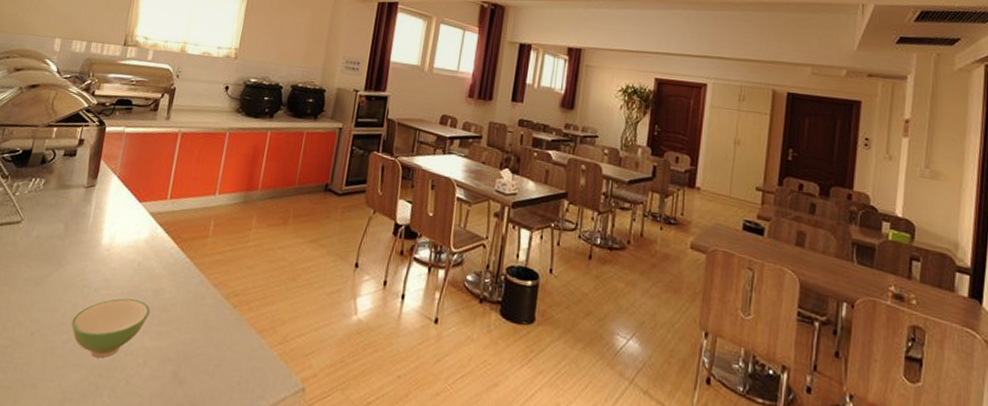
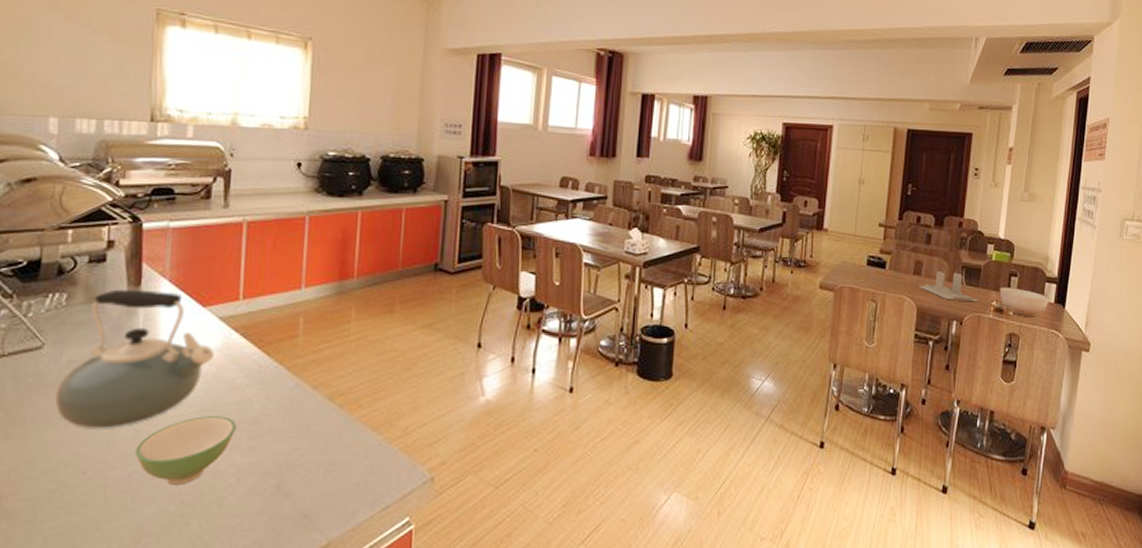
kettle: none [22,180,142,298] -> present [55,289,214,428]
napkin holder: none [802,244,873,285] -> present [919,270,978,302]
bowl: none [898,271,962,311] -> present [999,287,1050,318]

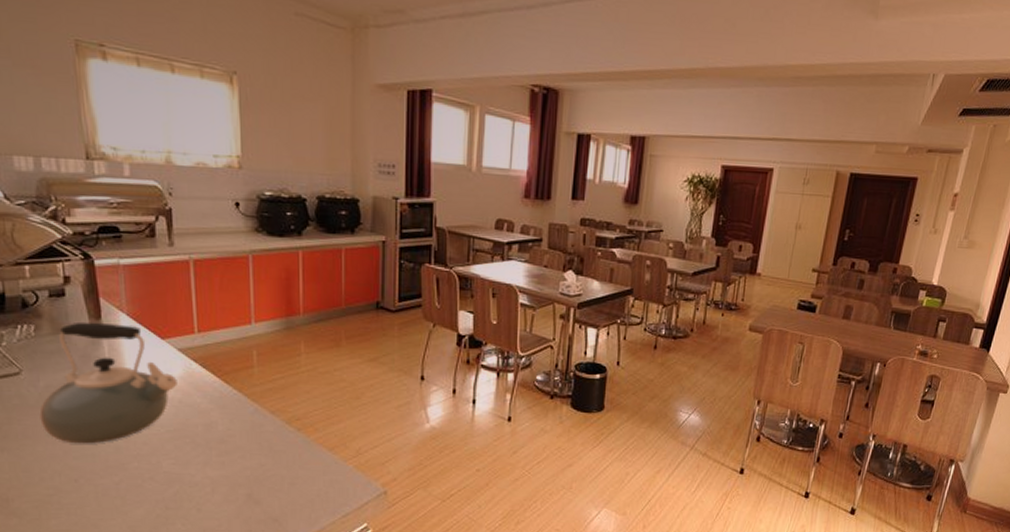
bowl: present [135,416,237,485] -> none [118,435,206,493]
napkin holder: present [919,270,978,302] -> none [846,315,904,346]
bowl: present [999,287,1050,318] -> none [925,332,975,361]

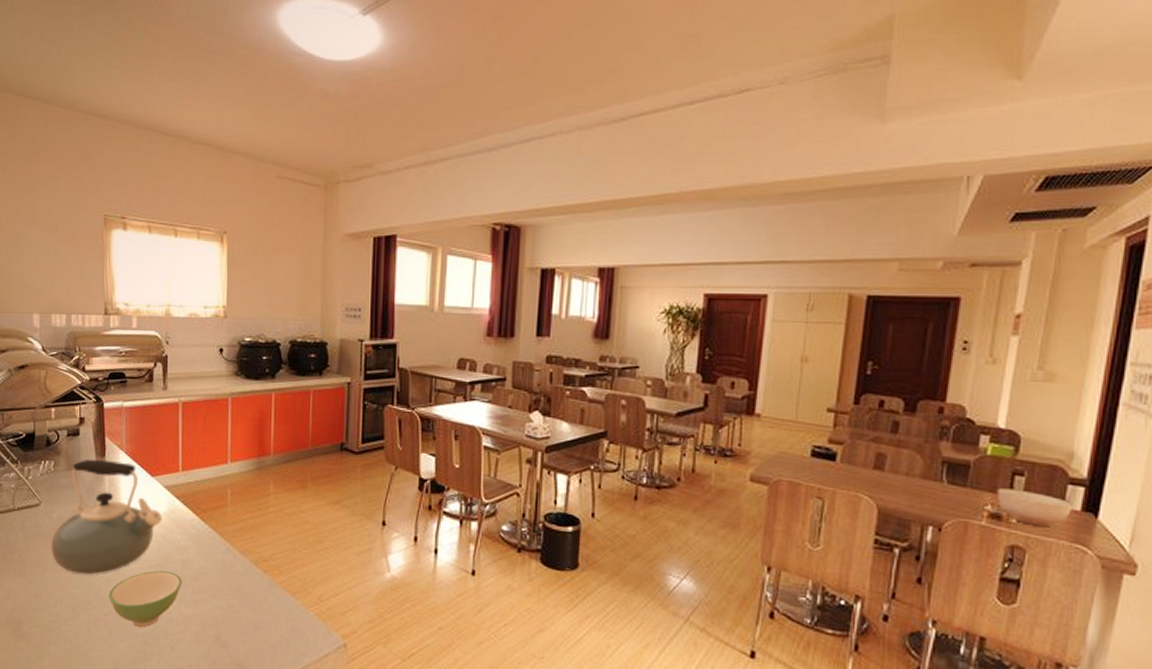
bowl: none [118,435,206,493] -> present [108,570,182,627]
bowl: none [925,332,975,361] -> present [996,488,1074,528]

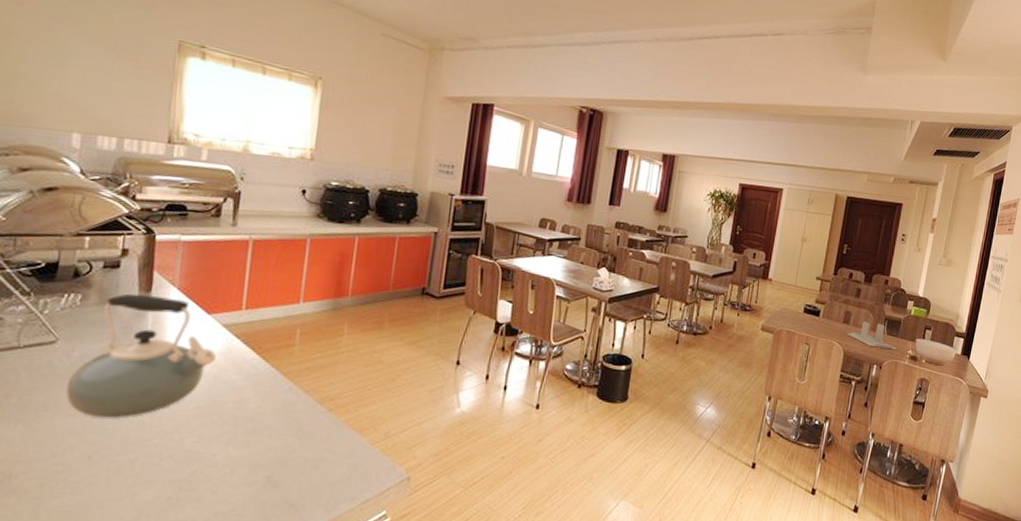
bowl: present [108,570,182,627] -> none [138,412,234,473]
napkin holder: none [881,465,965,505] -> present [847,320,897,350]

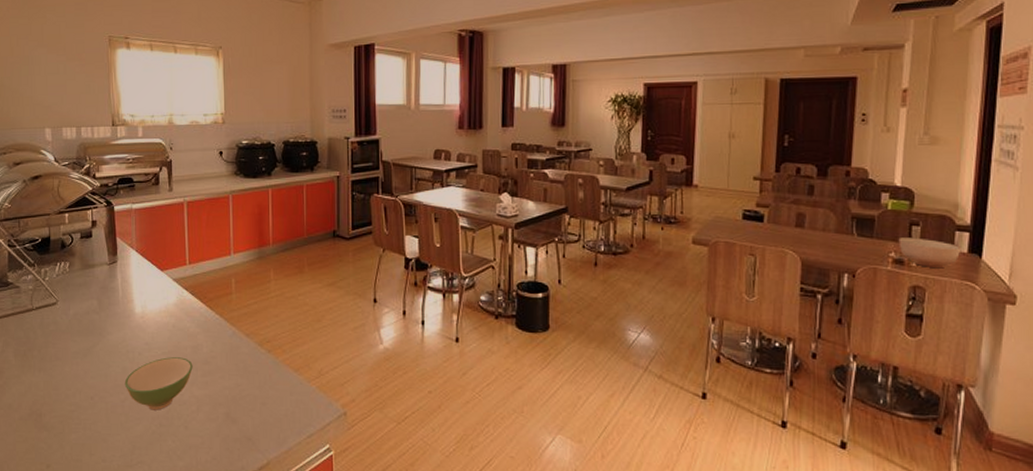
kettle: present [65,293,216,418] -> none [68,258,172,365]
bowl: none [138,412,234,473] -> present [124,357,193,410]
napkin holder: present [847,320,897,350] -> none [802,222,873,254]

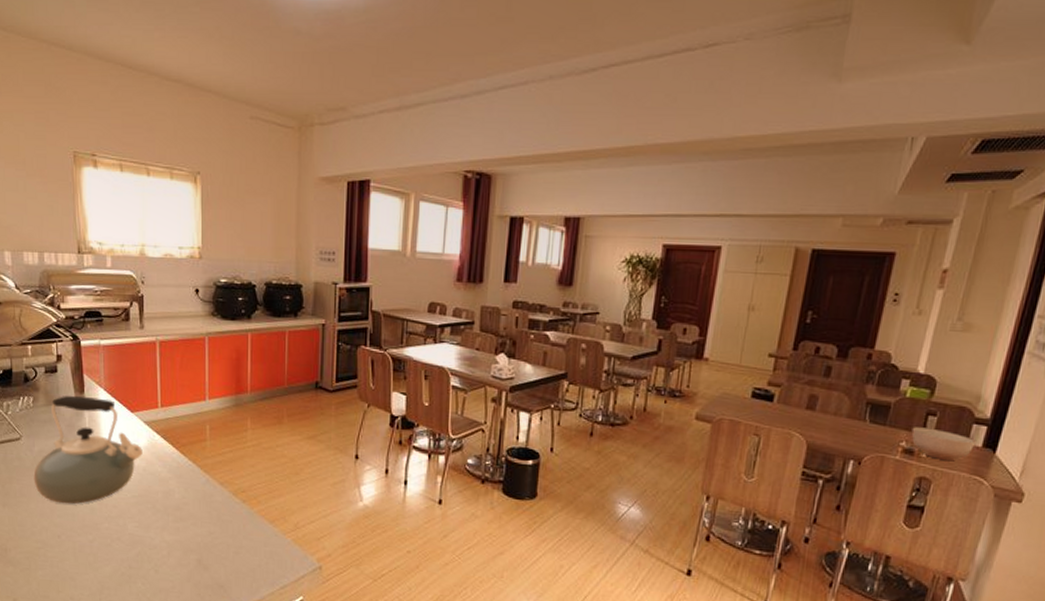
kettle: none [68,258,172,365] -> present [33,395,143,504]
bowl: present [124,357,193,410] -> none [92,500,164,553]

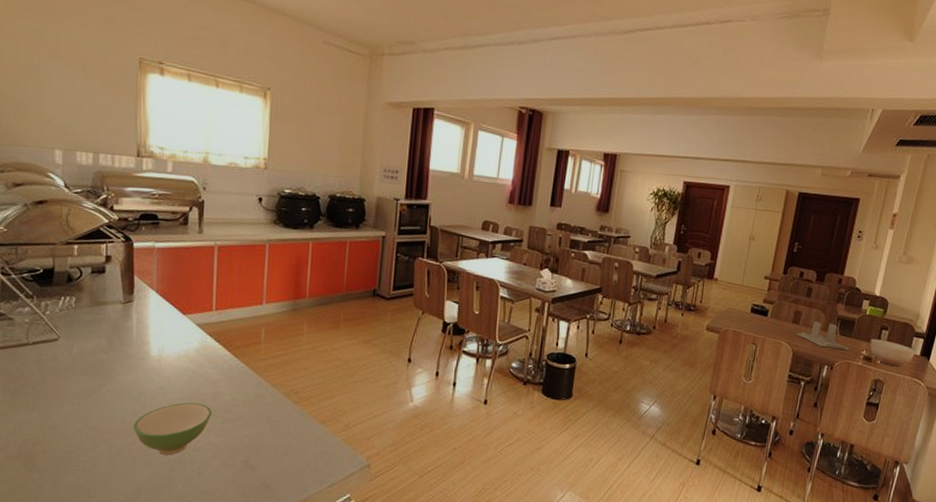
kettle: present [33,395,143,504] -> none [70,296,193,407]
bowl: none [92,500,164,553] -> present [133,402,212,455]
napkin holder: none [811,406,884,442] -> present [796,320,850,351]

